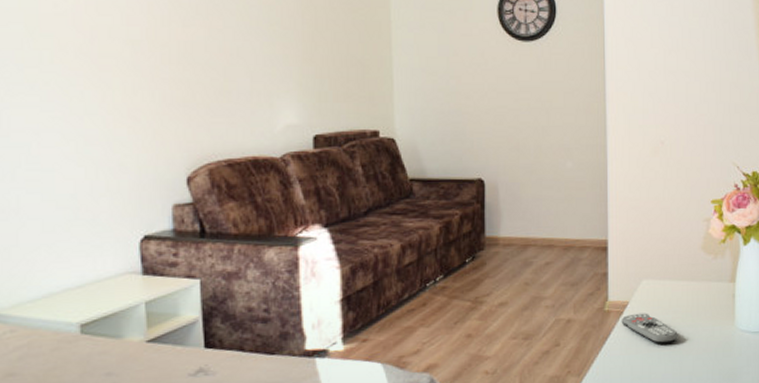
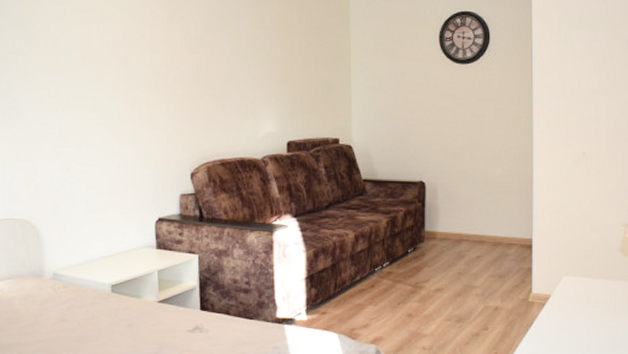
remote control: present [621,313,678,344] -> none [543,306,596,335]

